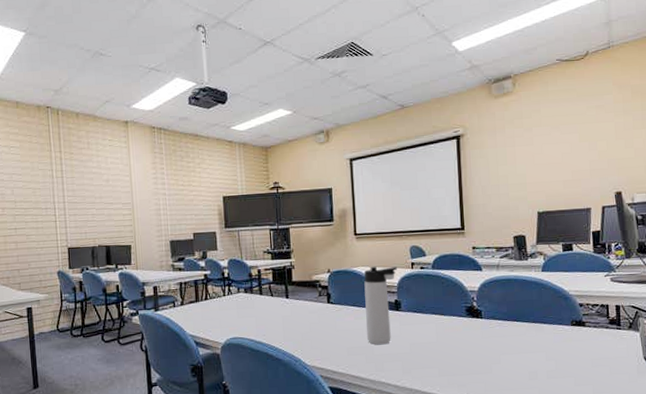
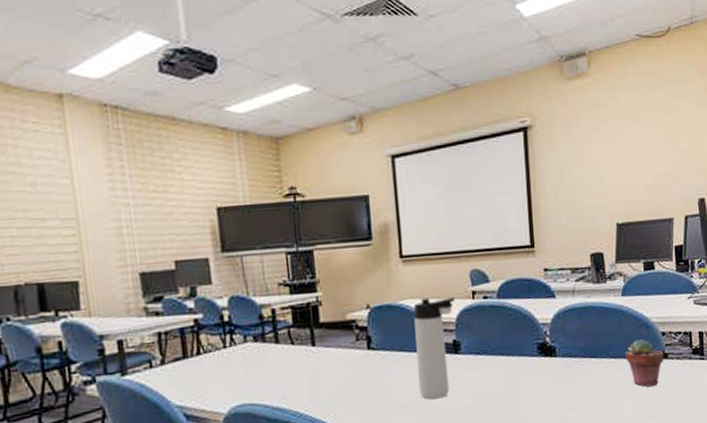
potted succulent: none [545,308,581,349] -> present [625,339,664,387]

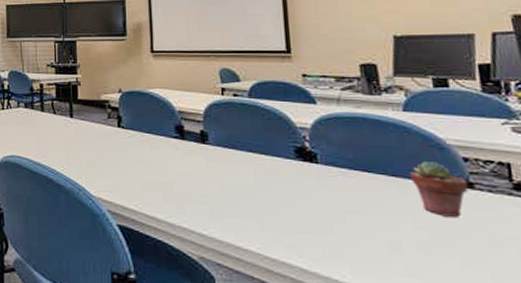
thermos bottle: present [413,297,455,400] -> none [162,89,203,183]

